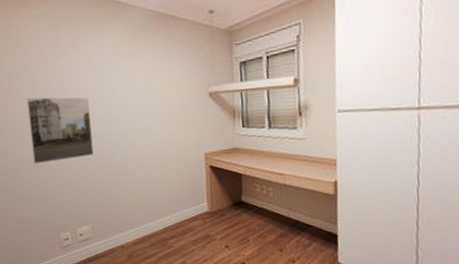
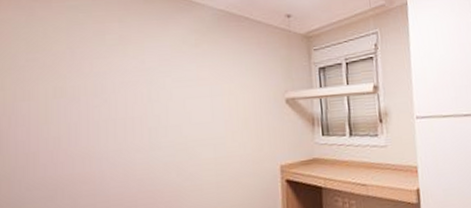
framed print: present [26,97,94,164] -> none [48,103,140,191]

